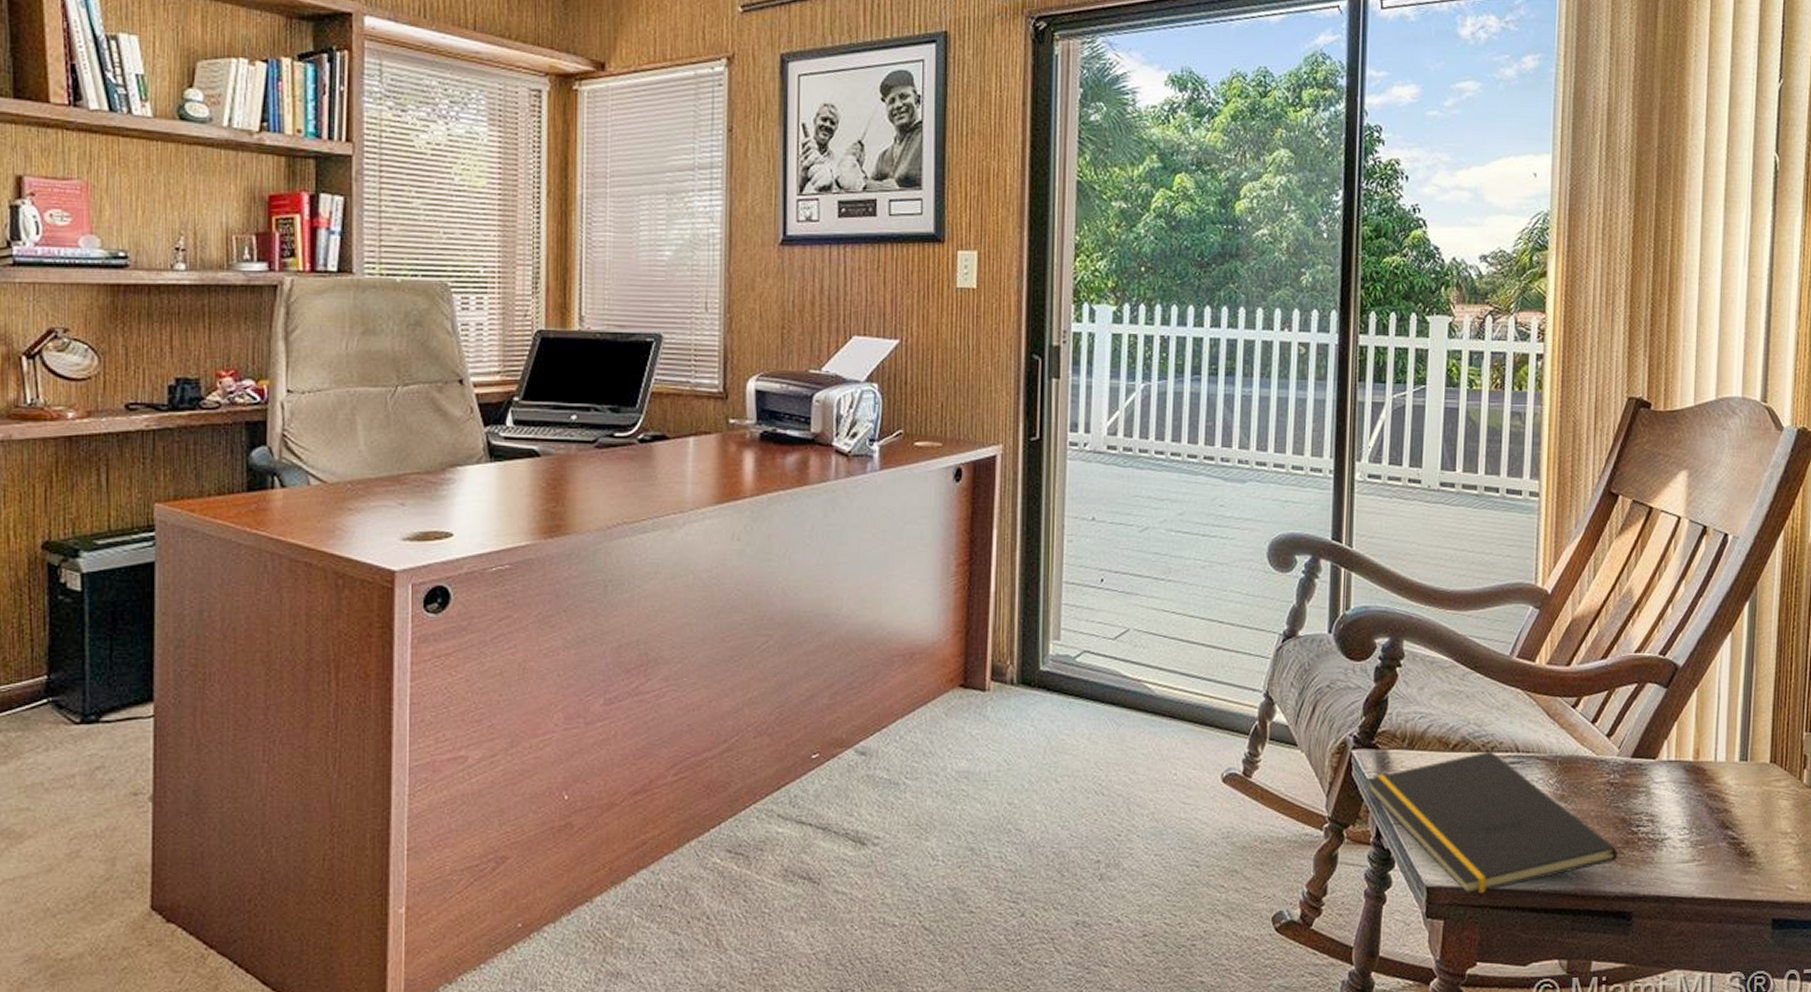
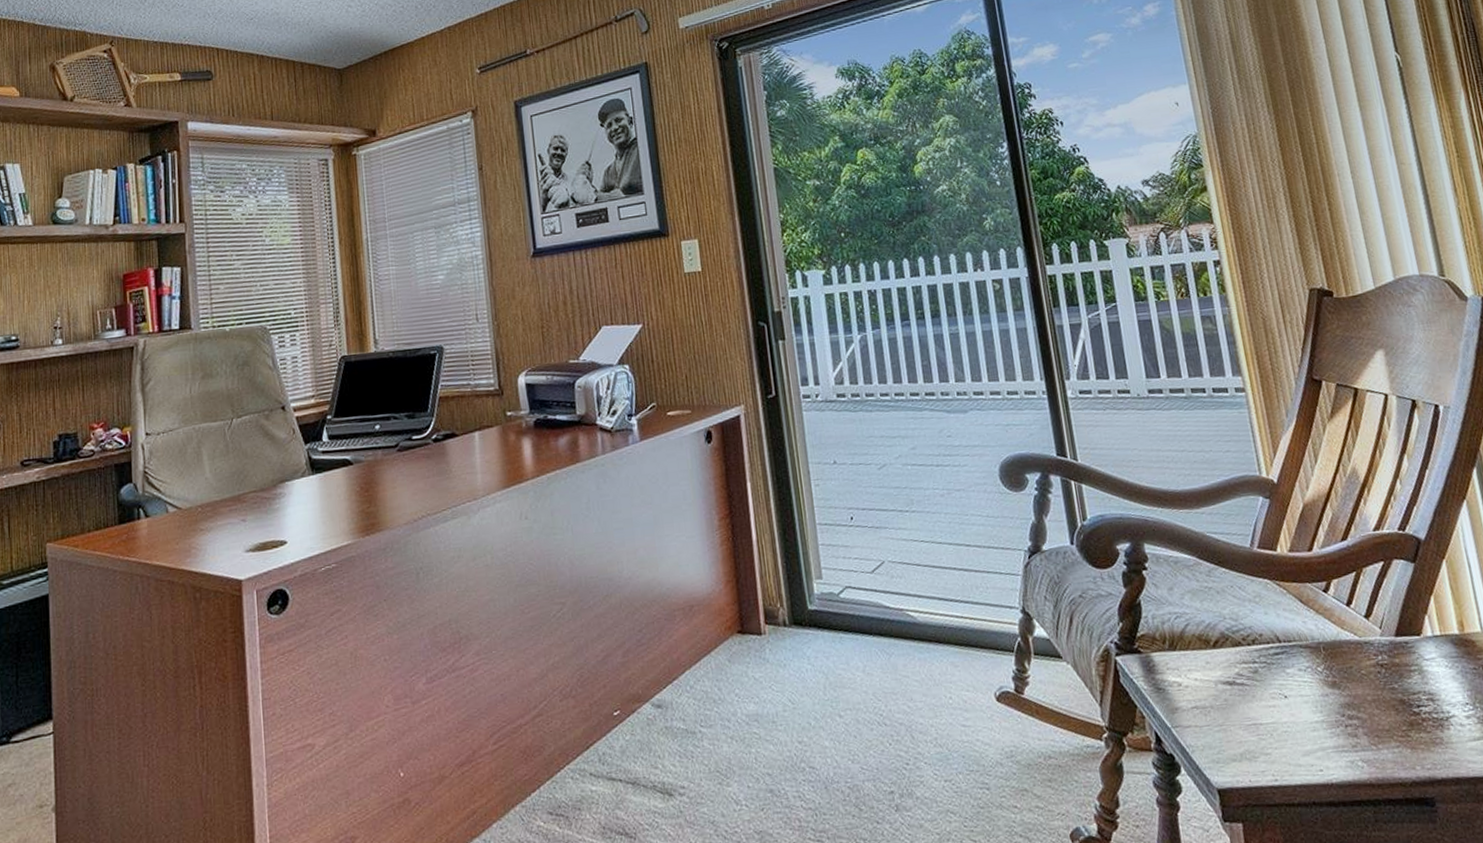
notepad: present [1367,751,1618,894] -> none [1136,644,1406,792]

